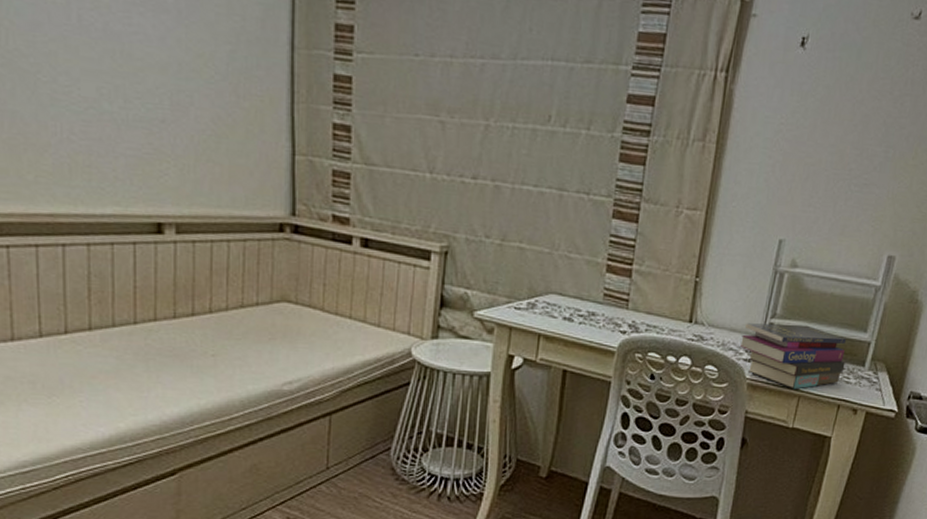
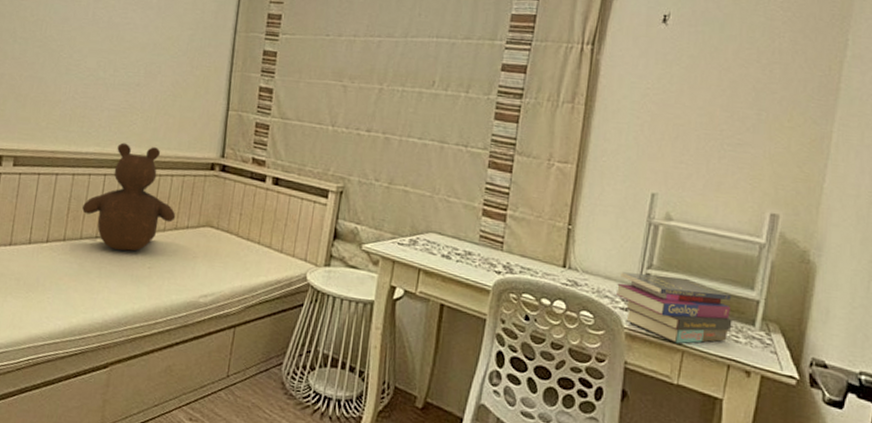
teddy bear: none [109,200,240,337] -> present [82,142,176,251]

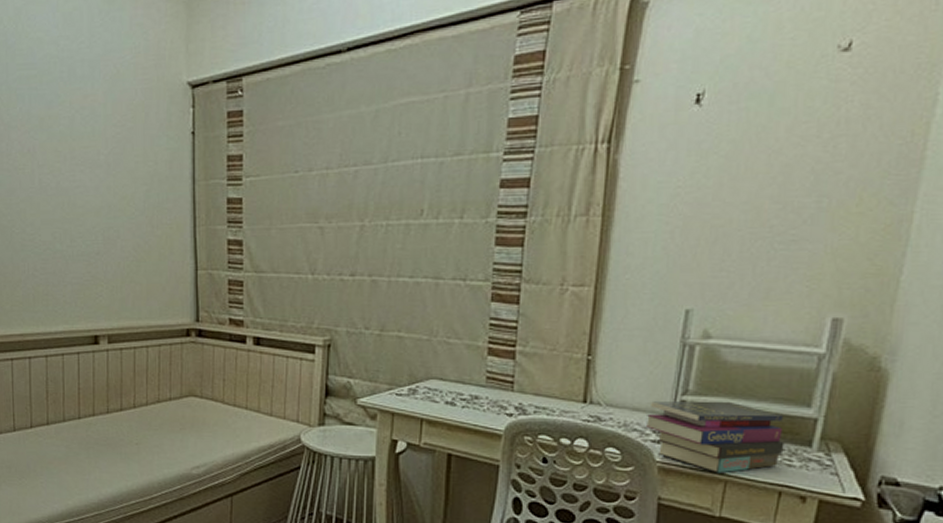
teddy bear: present [82,142,176,251] -> none [61,317,157,429]

